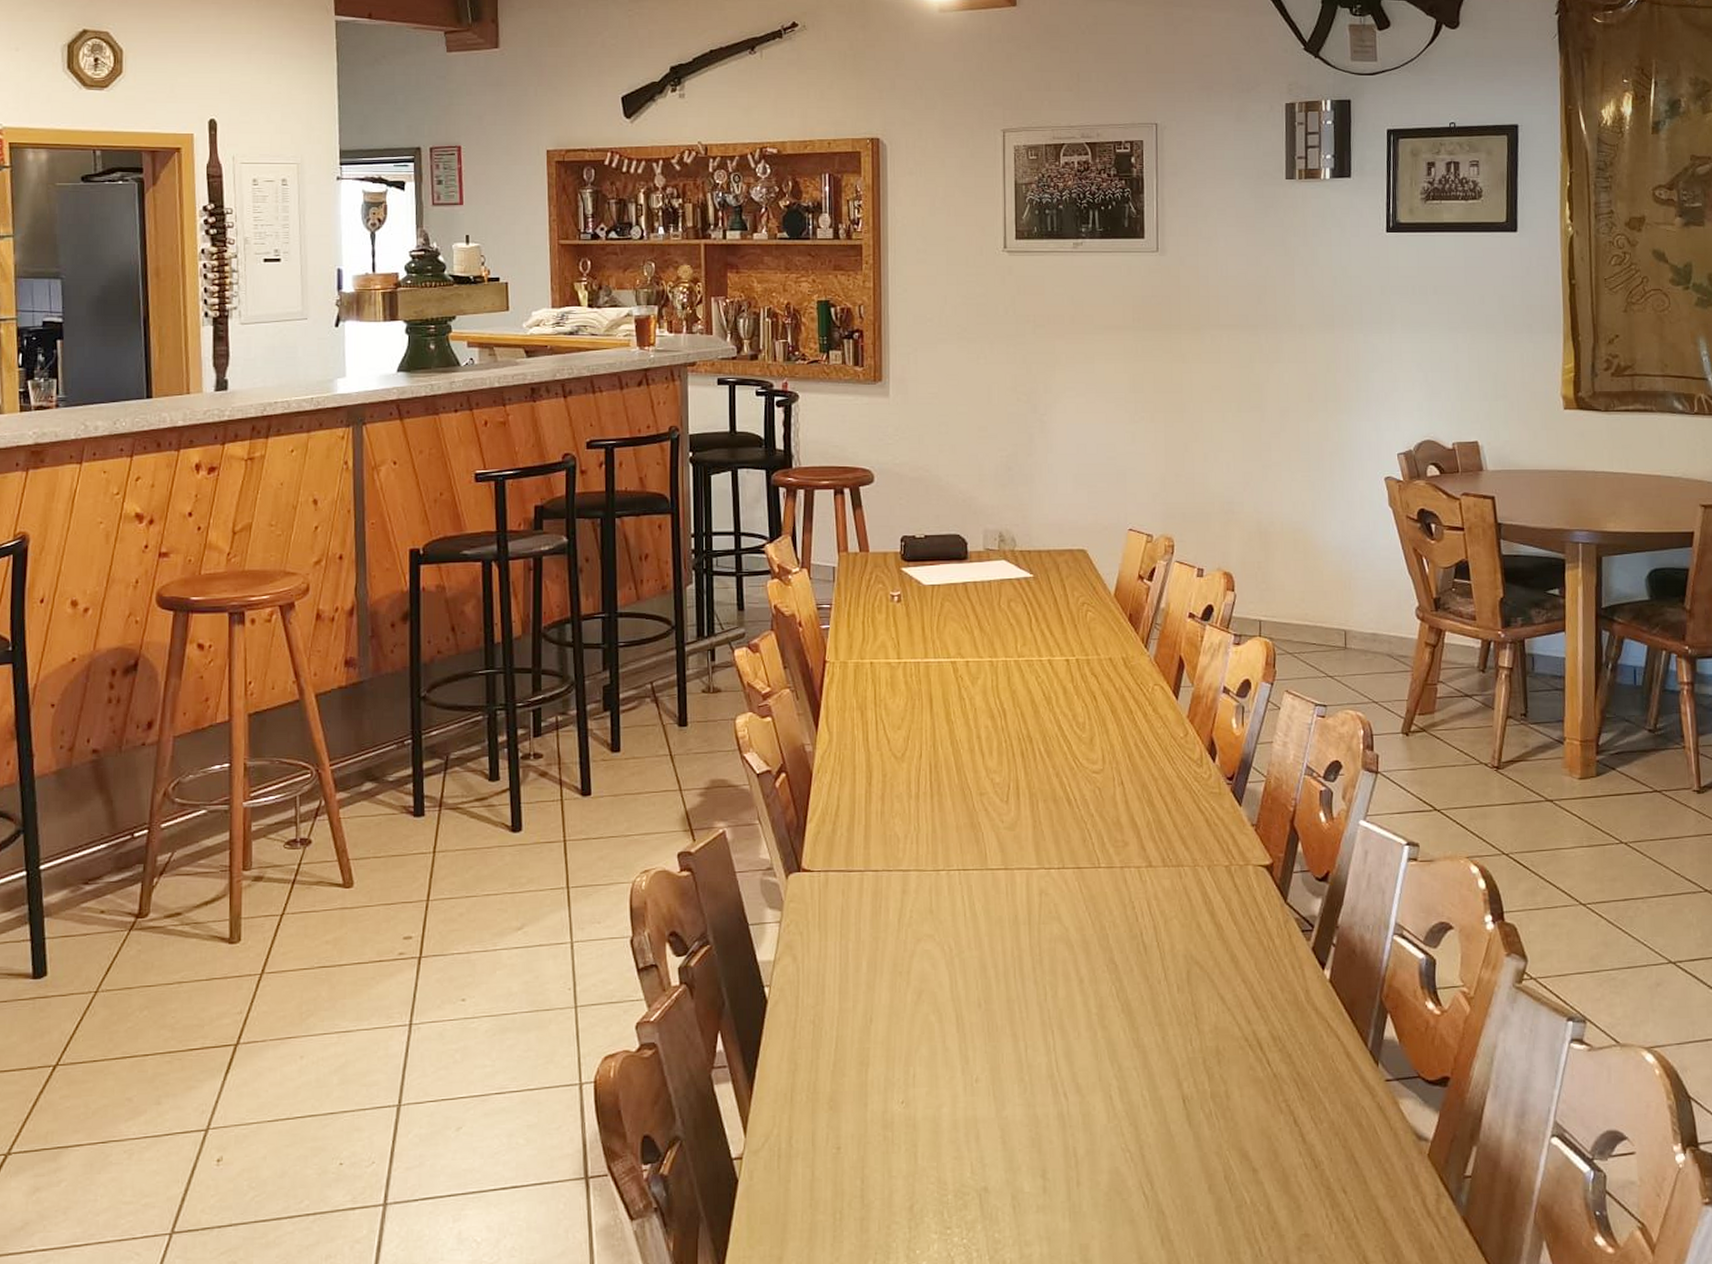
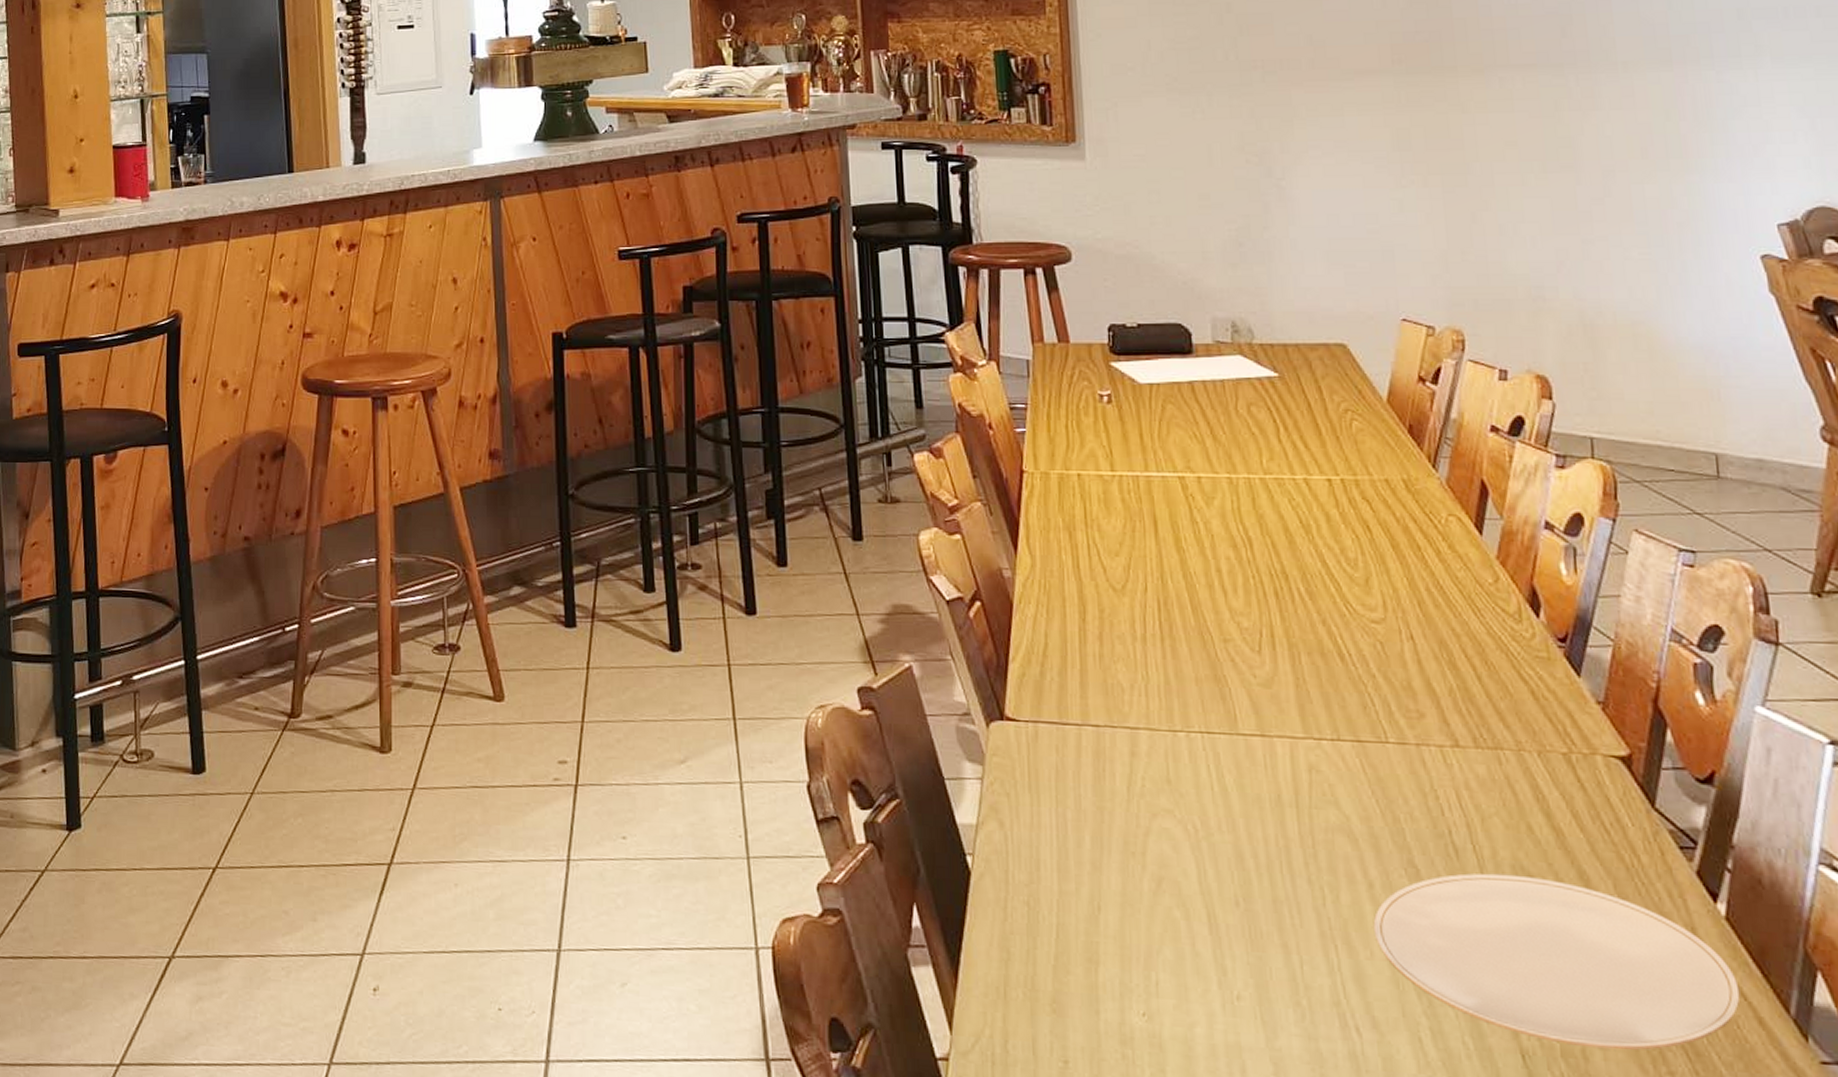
plate: none [1081,962,1336,1089] -> present [1373,873,1740,1051]

